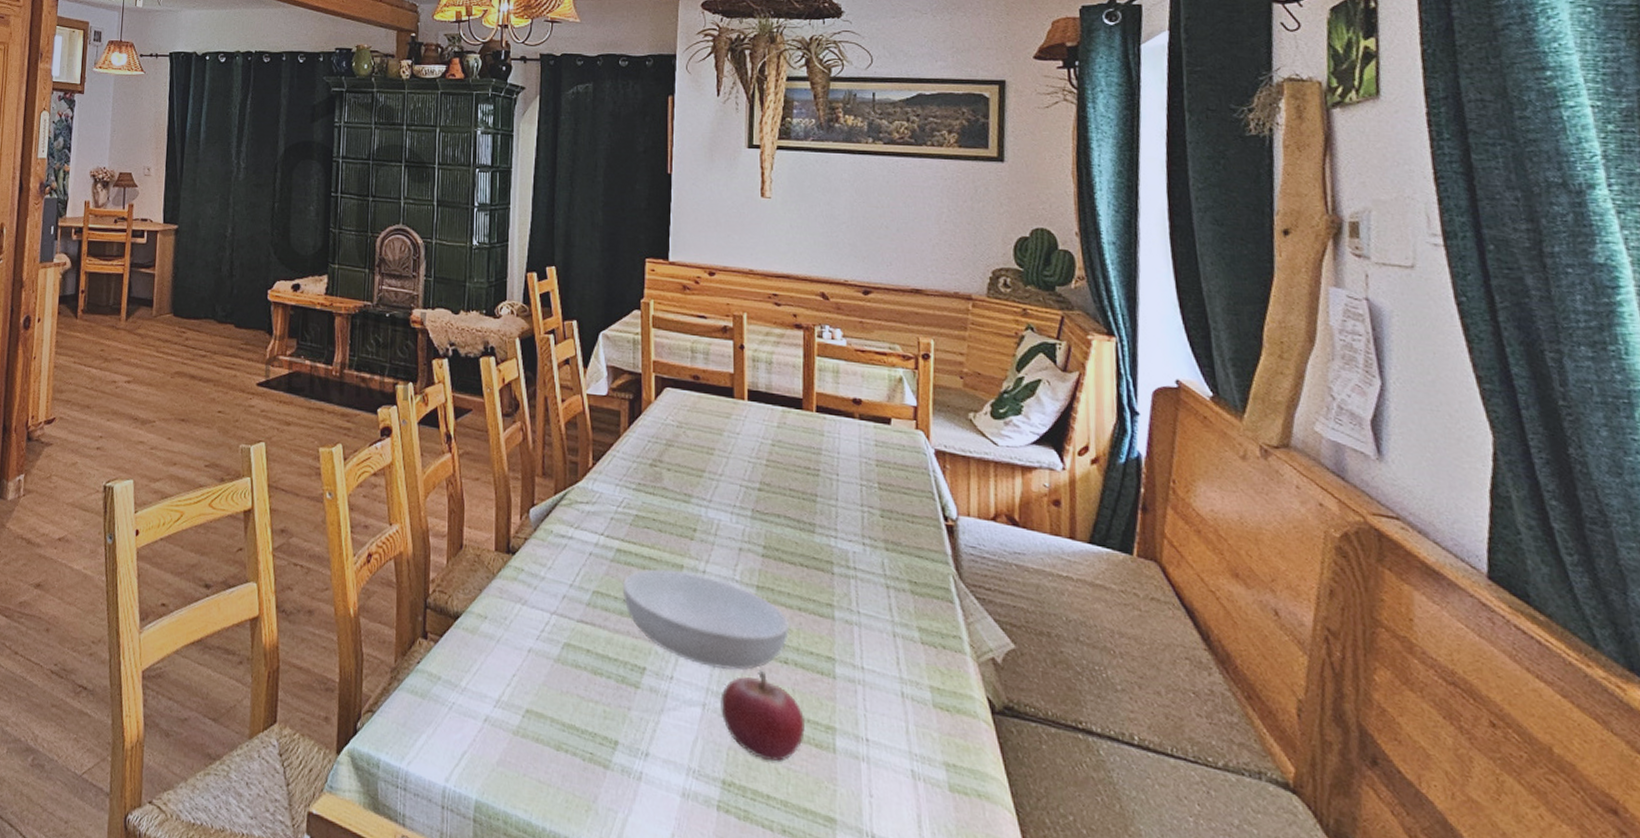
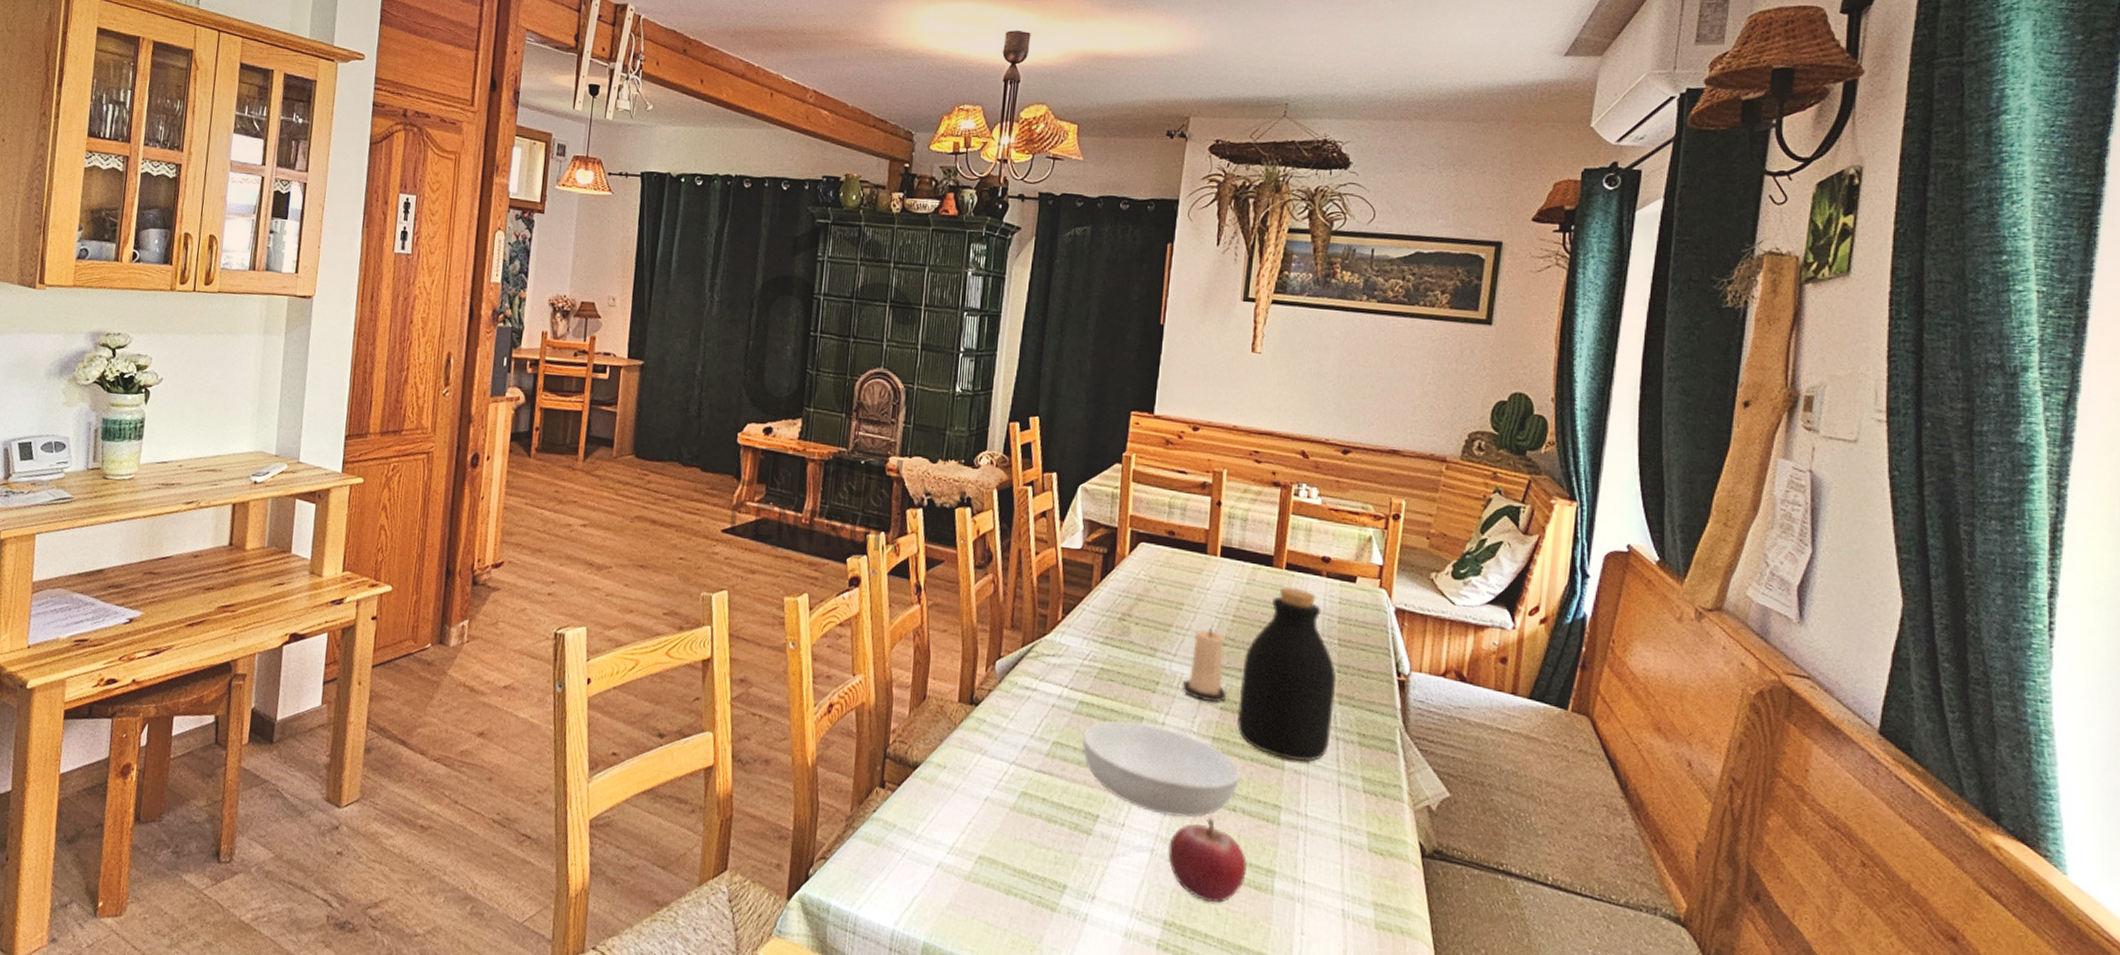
candle: none [720,473,768,549] -> present [1182,628,1228,702]
bottle: none [779,430,881,612] -> present [1237,587,1336,762]

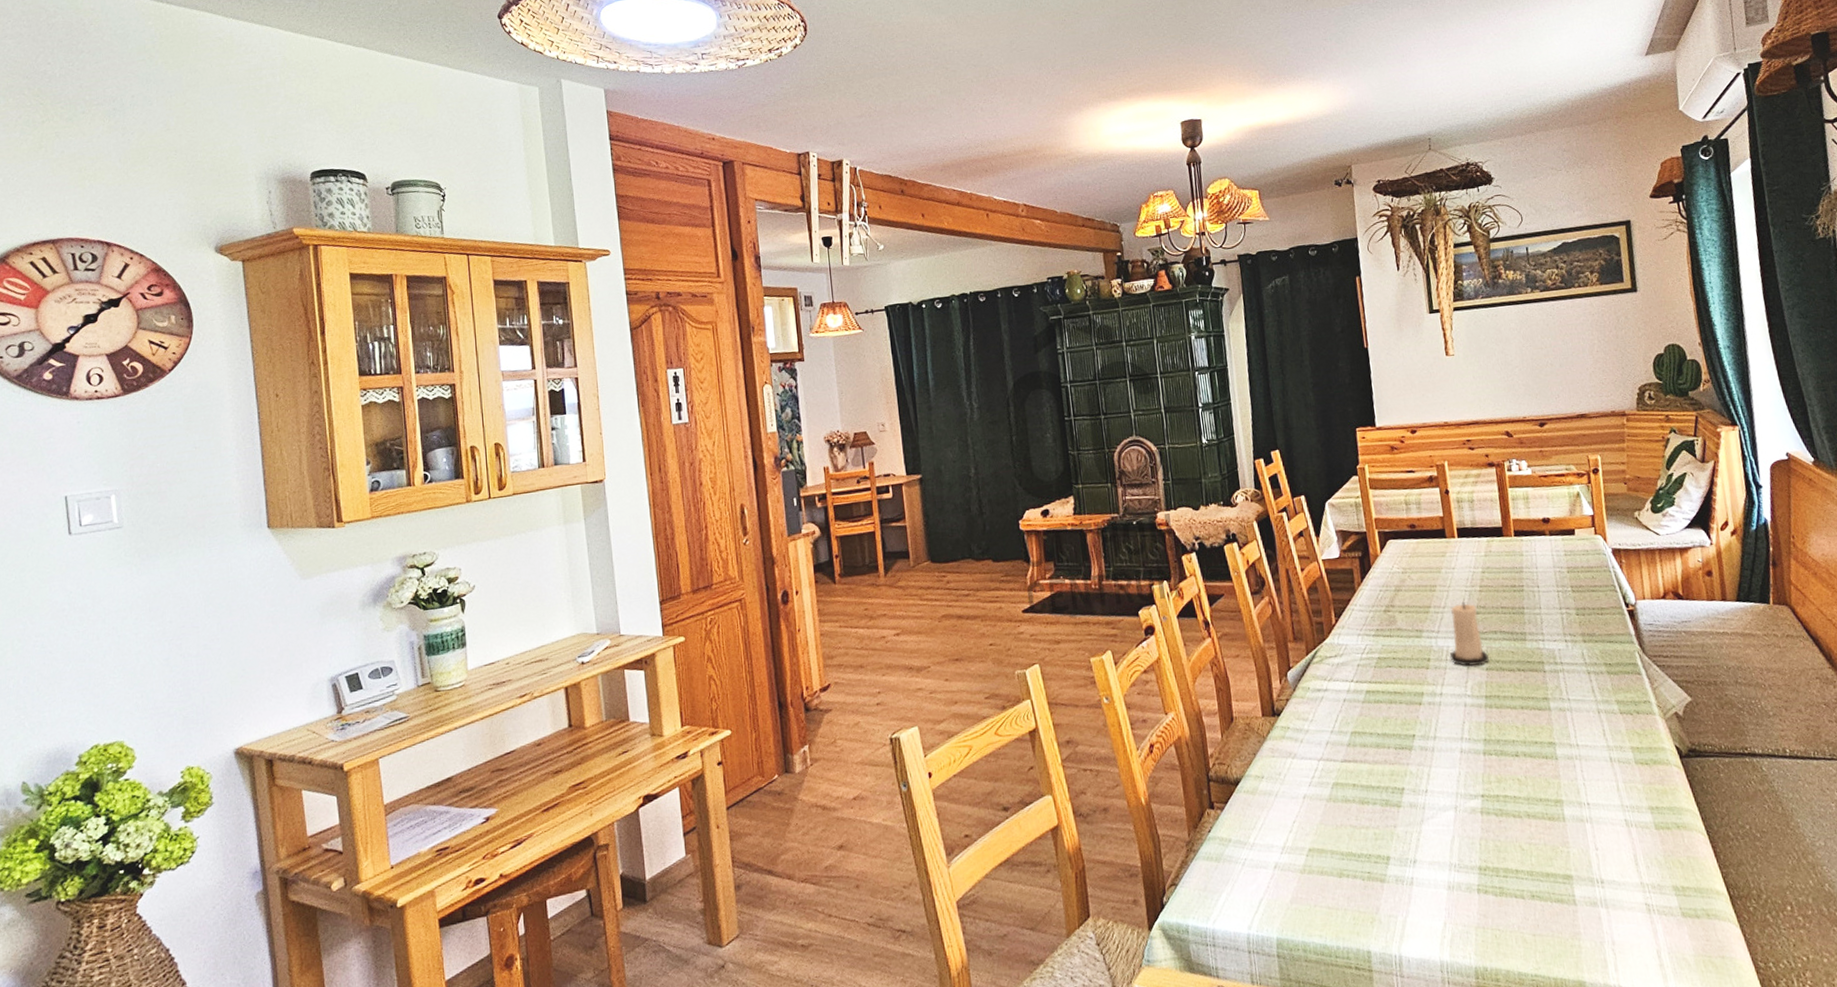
serving bowl: present [1082,720,1242,818] -> none [1374,696,1517,775]
fruit: present [1168,817,1247,904] -> none [1468,766,1539,841]
bottle: present [1237,587,1336,762] -> none [1496,550,1584,701]

